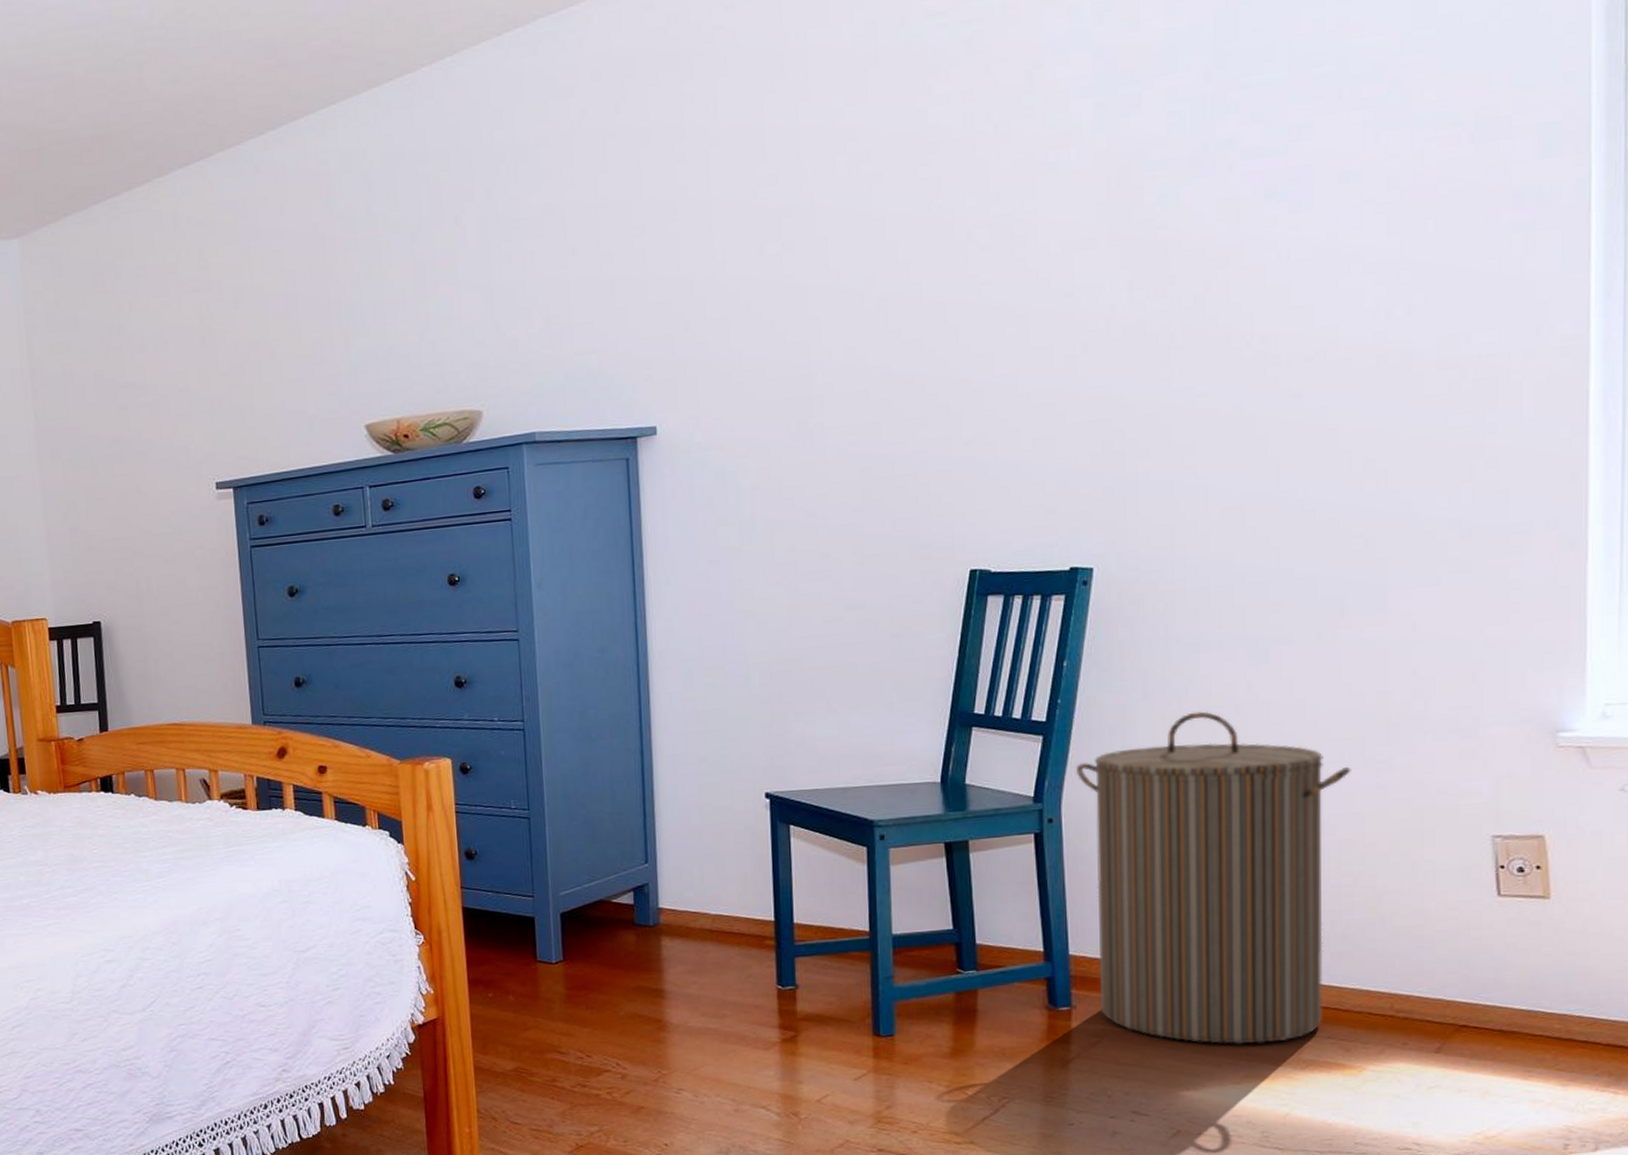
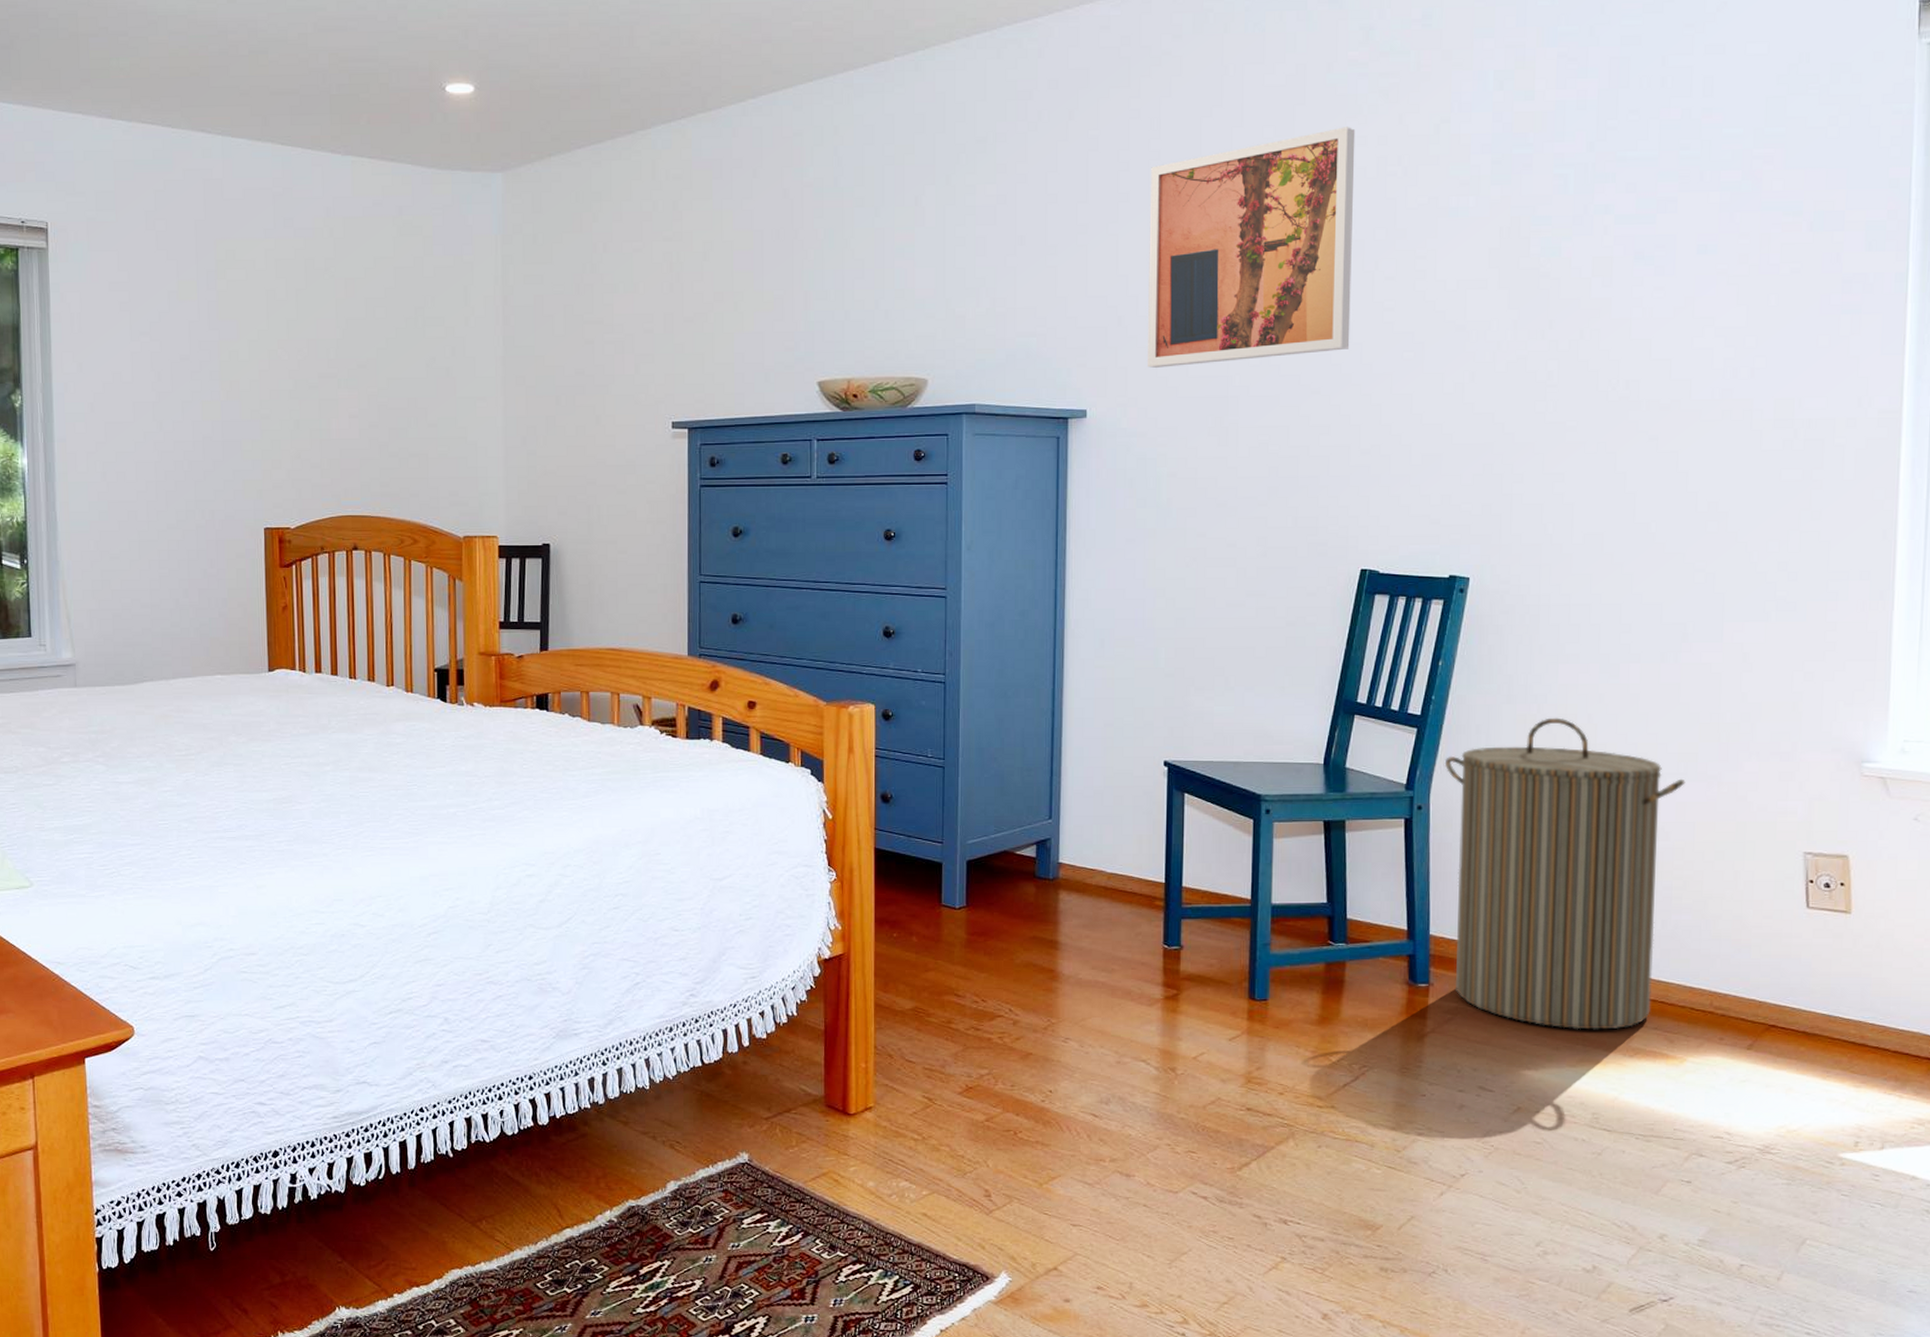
wall art: none [710,85,944,374] -> present [1148,127,1356,368]

